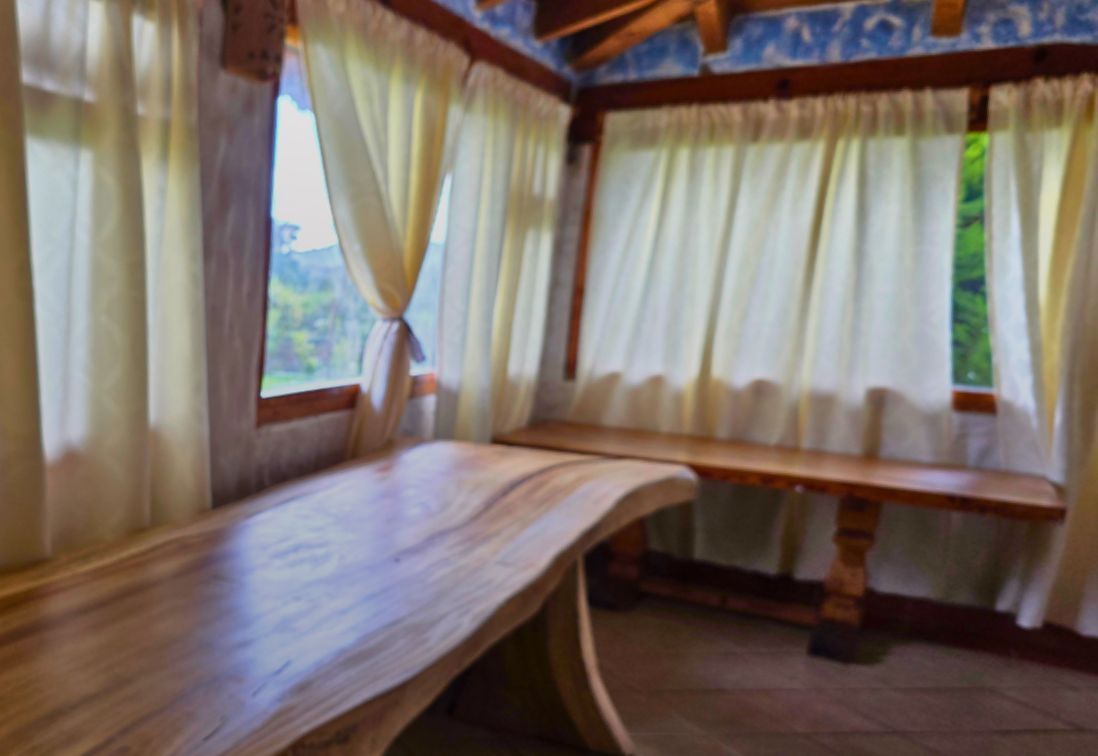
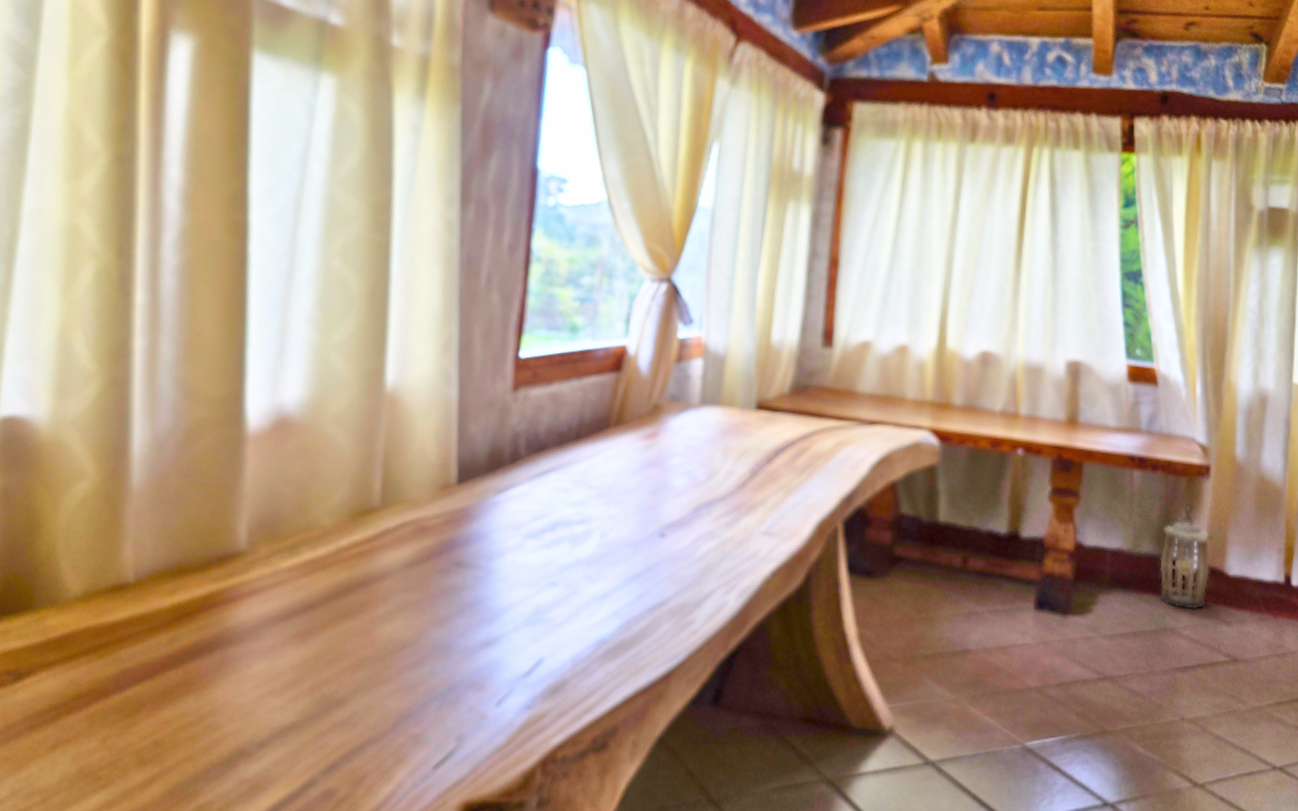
lantern: none [977,549,1062,671] -> present [1160,501,1213,610]

